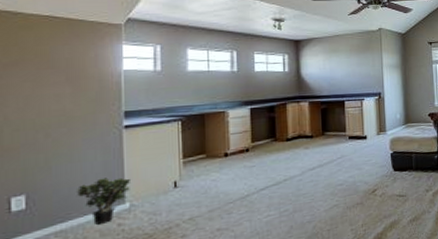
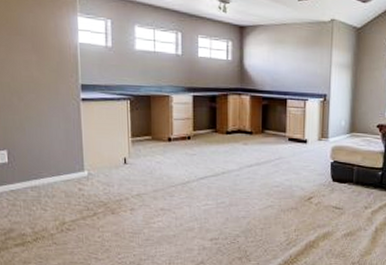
potted plant: present [76,177,132,225] -> none [45,145,89,186]

